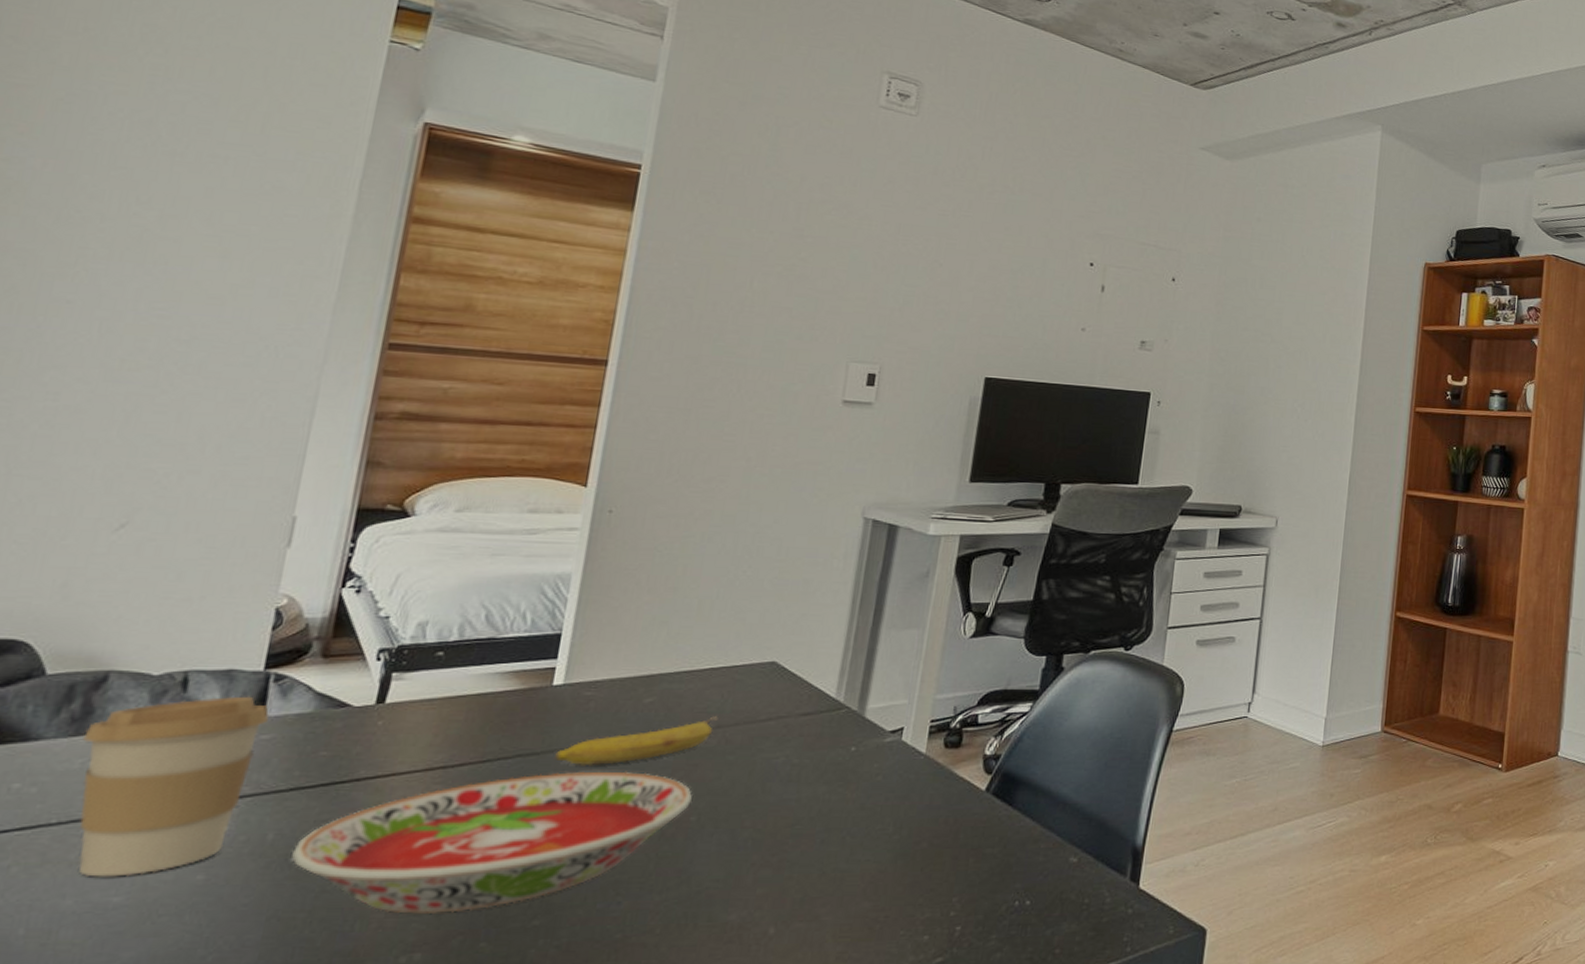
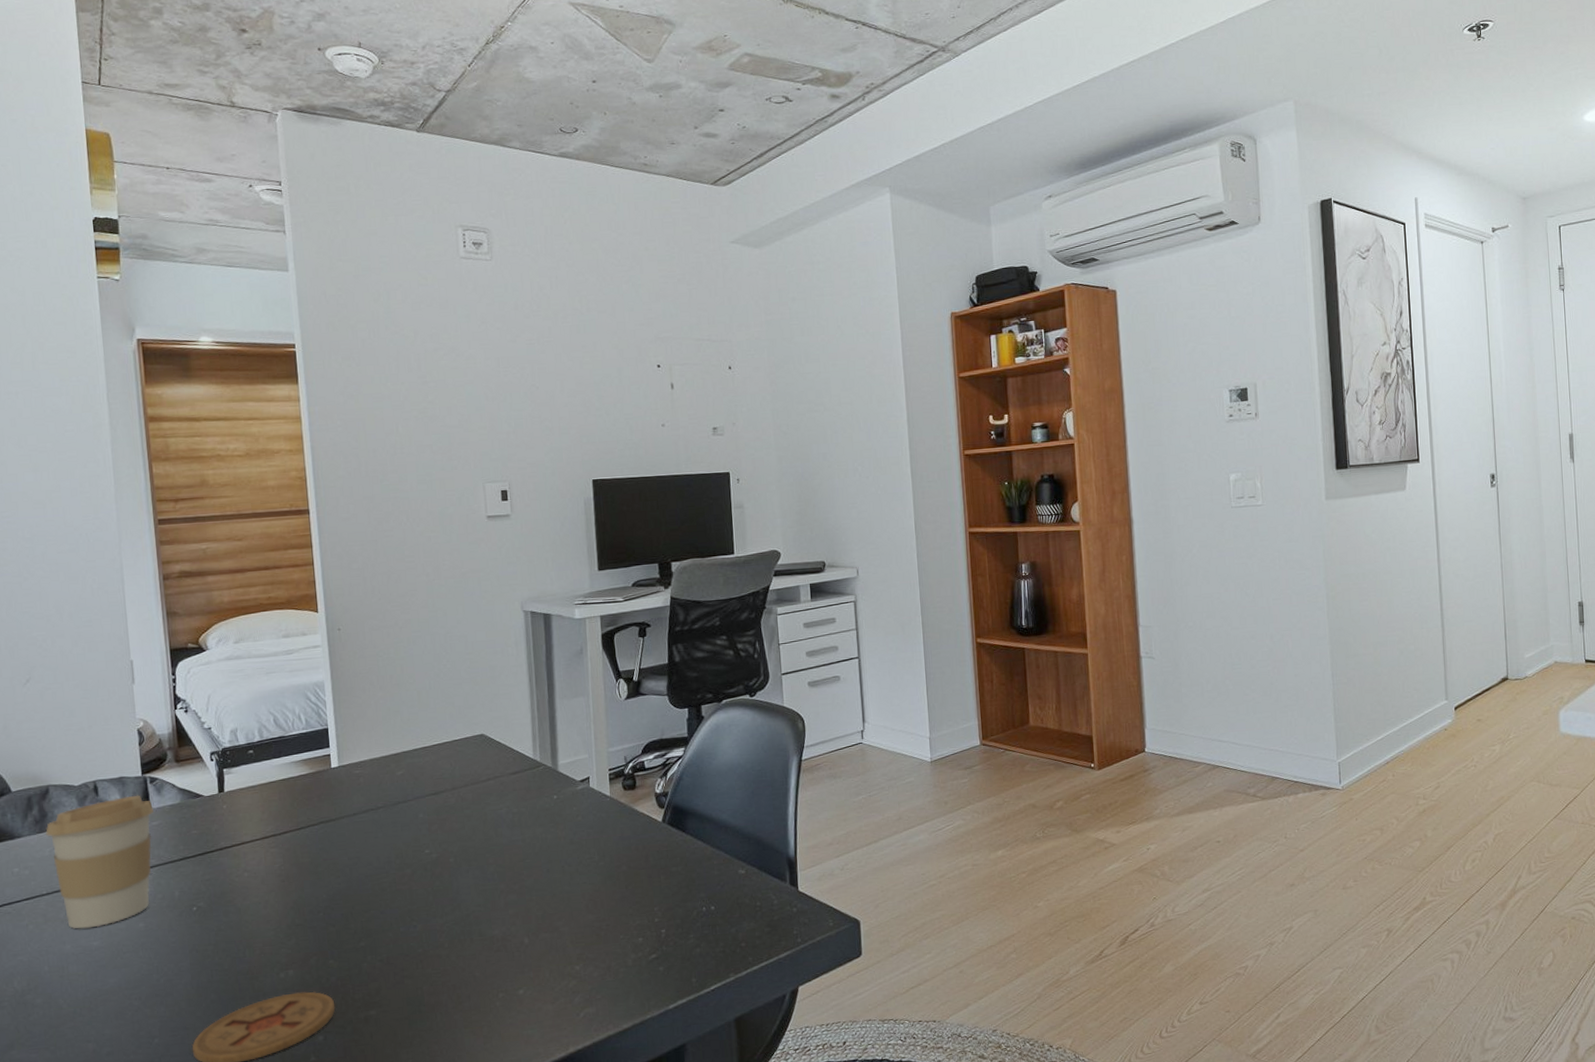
bowl: present [292,771,692,914] -> none [193,828,447,943]
banana: present [553,716,718,766] -> none [345,781,452,827]

